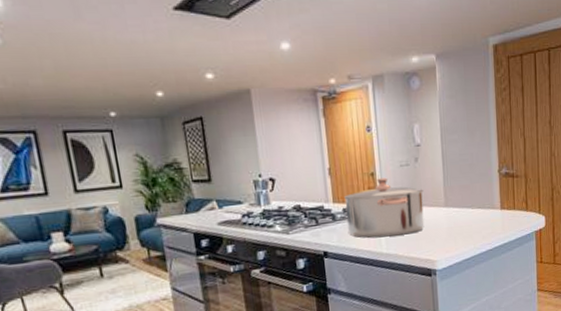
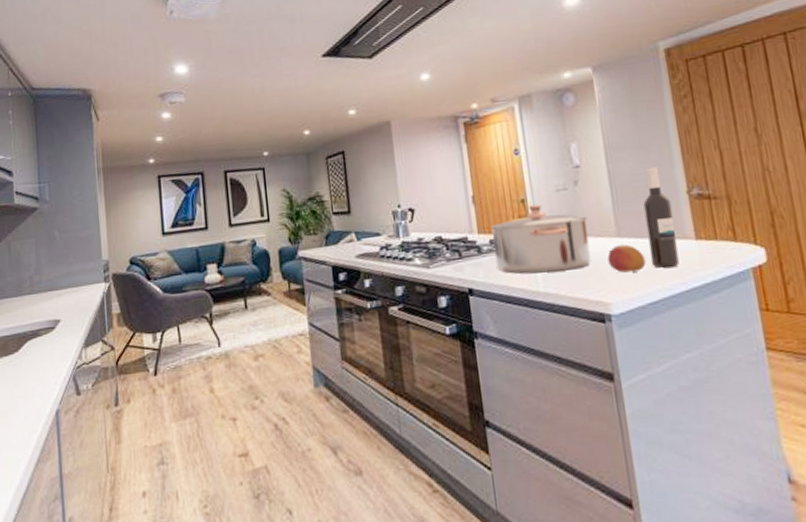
fruit: none [436,213,464,236] -> present [607,244,646,273]
wine bottle: none [466,148,488,232] -> present [643,166,680,268]

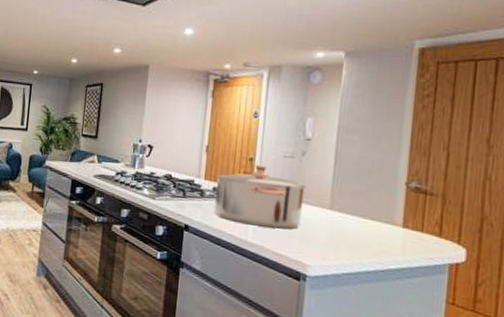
fruit: present [607,244,646,273] -> none [315,216,351,244]
wine bottle: present [643,166,680,268] -> none [355,154,388,247]

